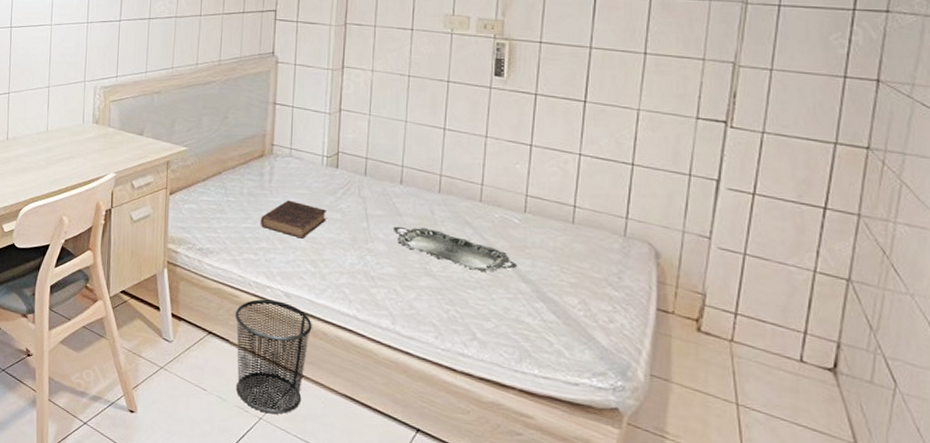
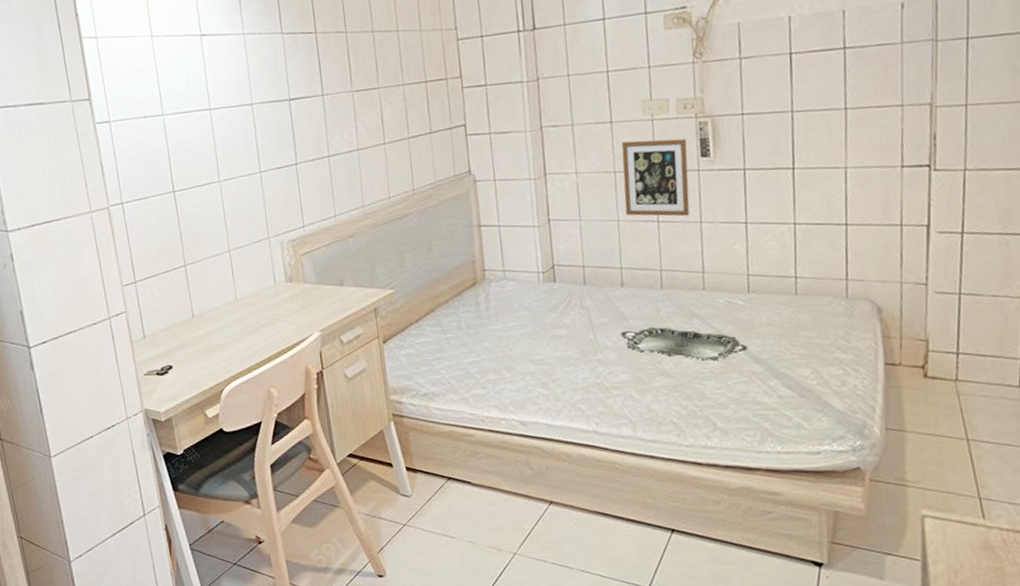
waste bin: present [234,299,312,415] -> none [472,431,554,547]
book: present [260,200,326,239] -> none [483,325,552,363]
picture frame: none [414,49,482,129] -> present [621,138,690,217]

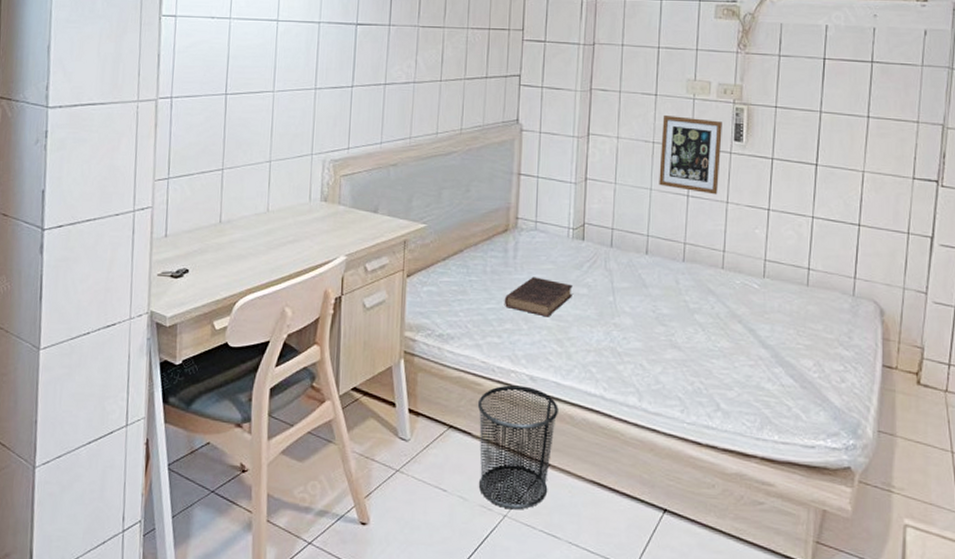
waste bin: none [472,431,554,547] -> present [477,385,559,510]
book: none [483,325,552,363] -> present [504,277,573,317]
serving tray: present [620,326,748,361] -> none [638,298,758,341]

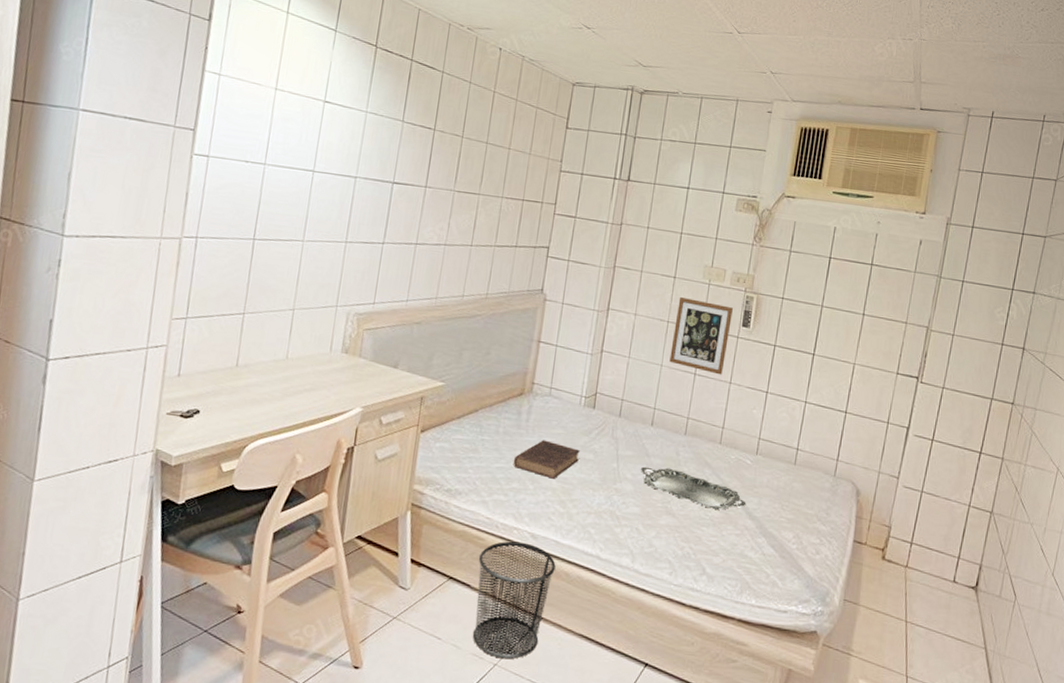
serving tray: none [638,298,758,341] -> present [640,466,747,511]

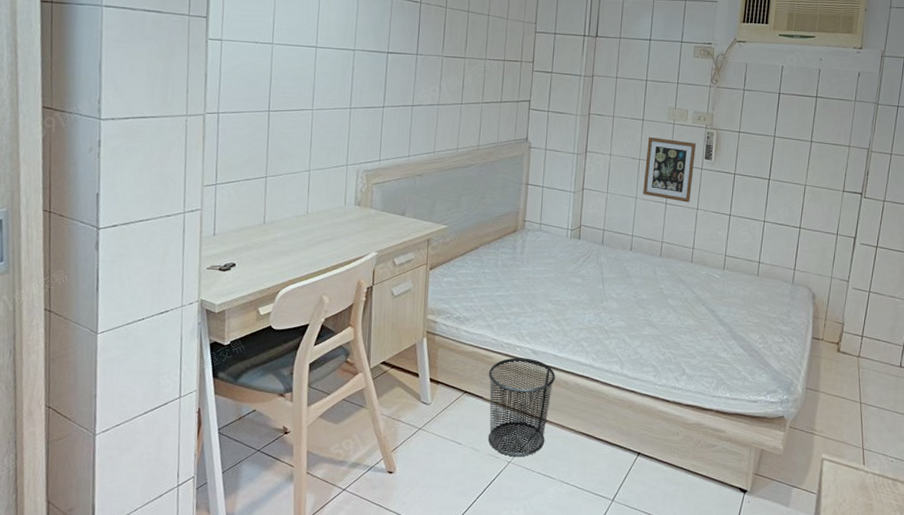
book: present [513,440,580,479] -> none [512,269,570,302]
serving tray: present [640,466,747,511] -> none [623,286,717,320]

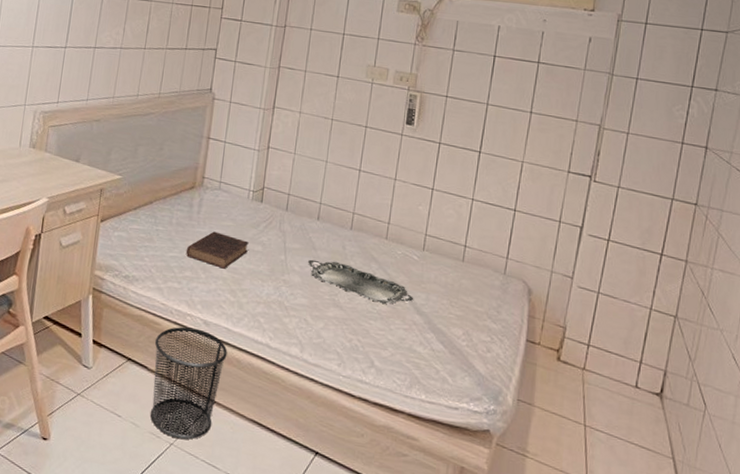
book: none [512,269,570,302] -> present [185,231,249,269]
serving tray: none [623,286,717,320] -> present [307,259,414,305]
picture frame: present [643,136,696,203] -> none [334,95,396,172]

